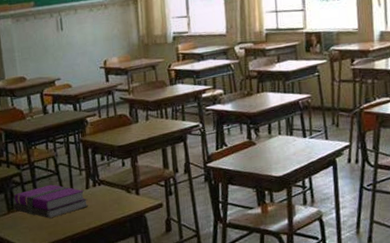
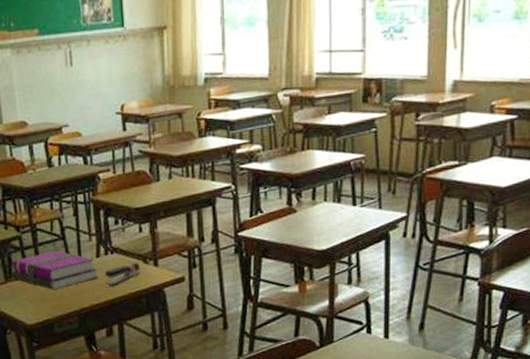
stapler: none [93,192,125,213] -> present [104,262,141,286]

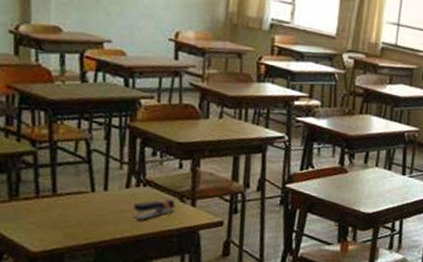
hardback book: present [11,250,99,290] -> none [18,173,126,217]

